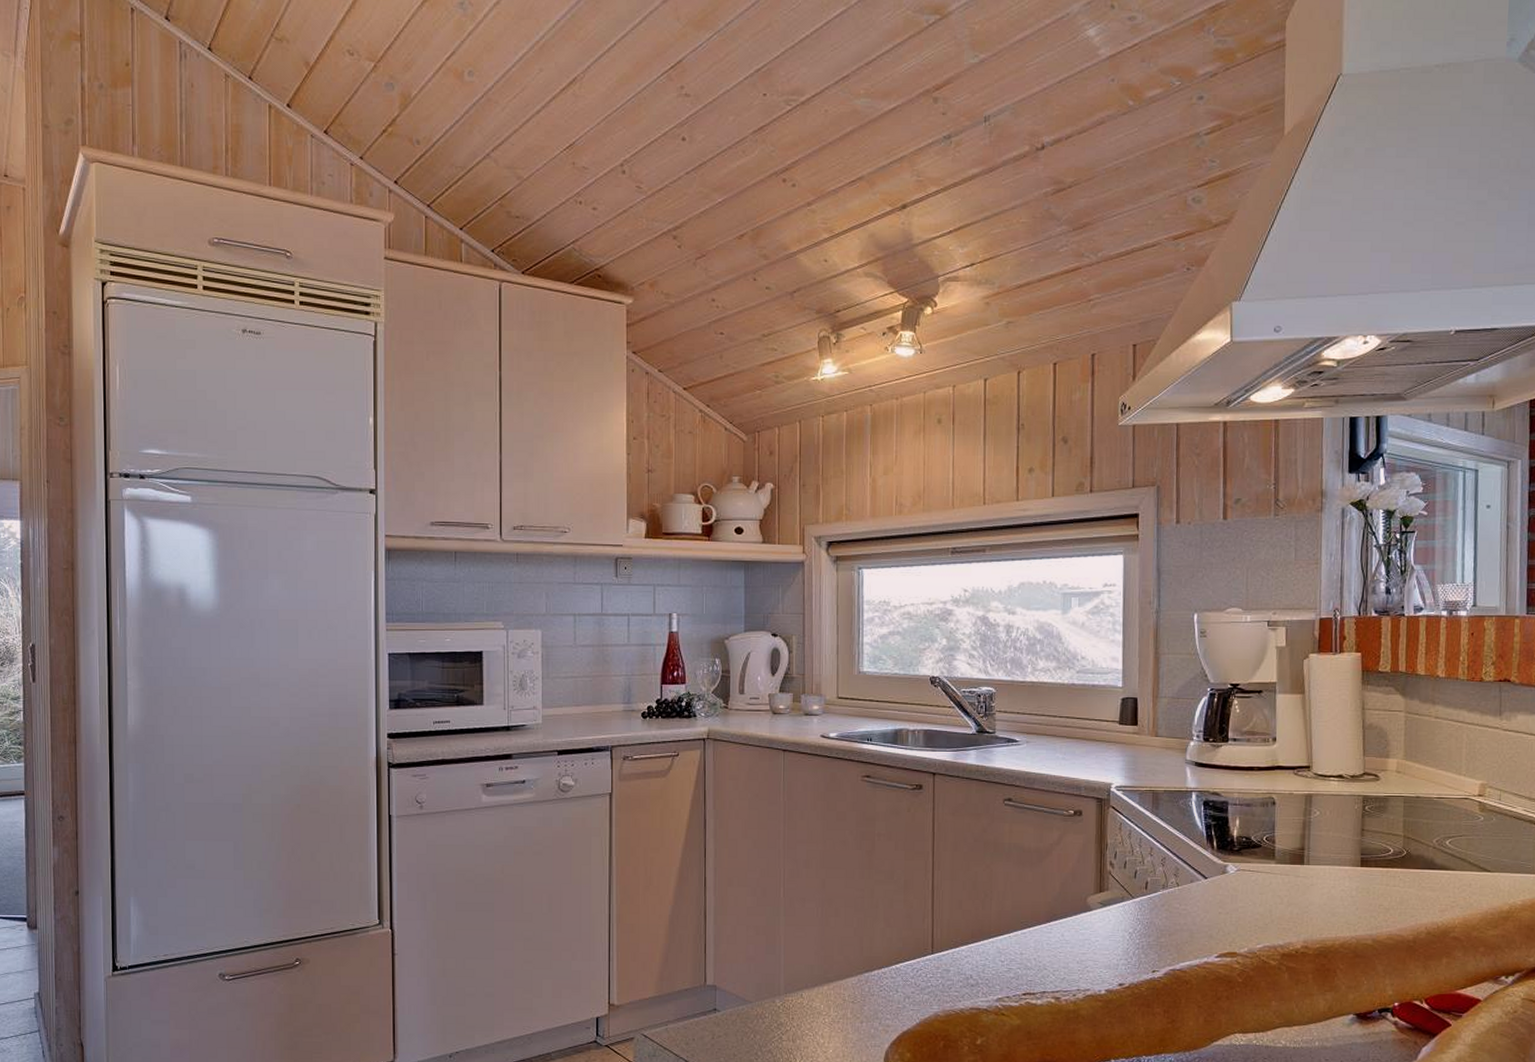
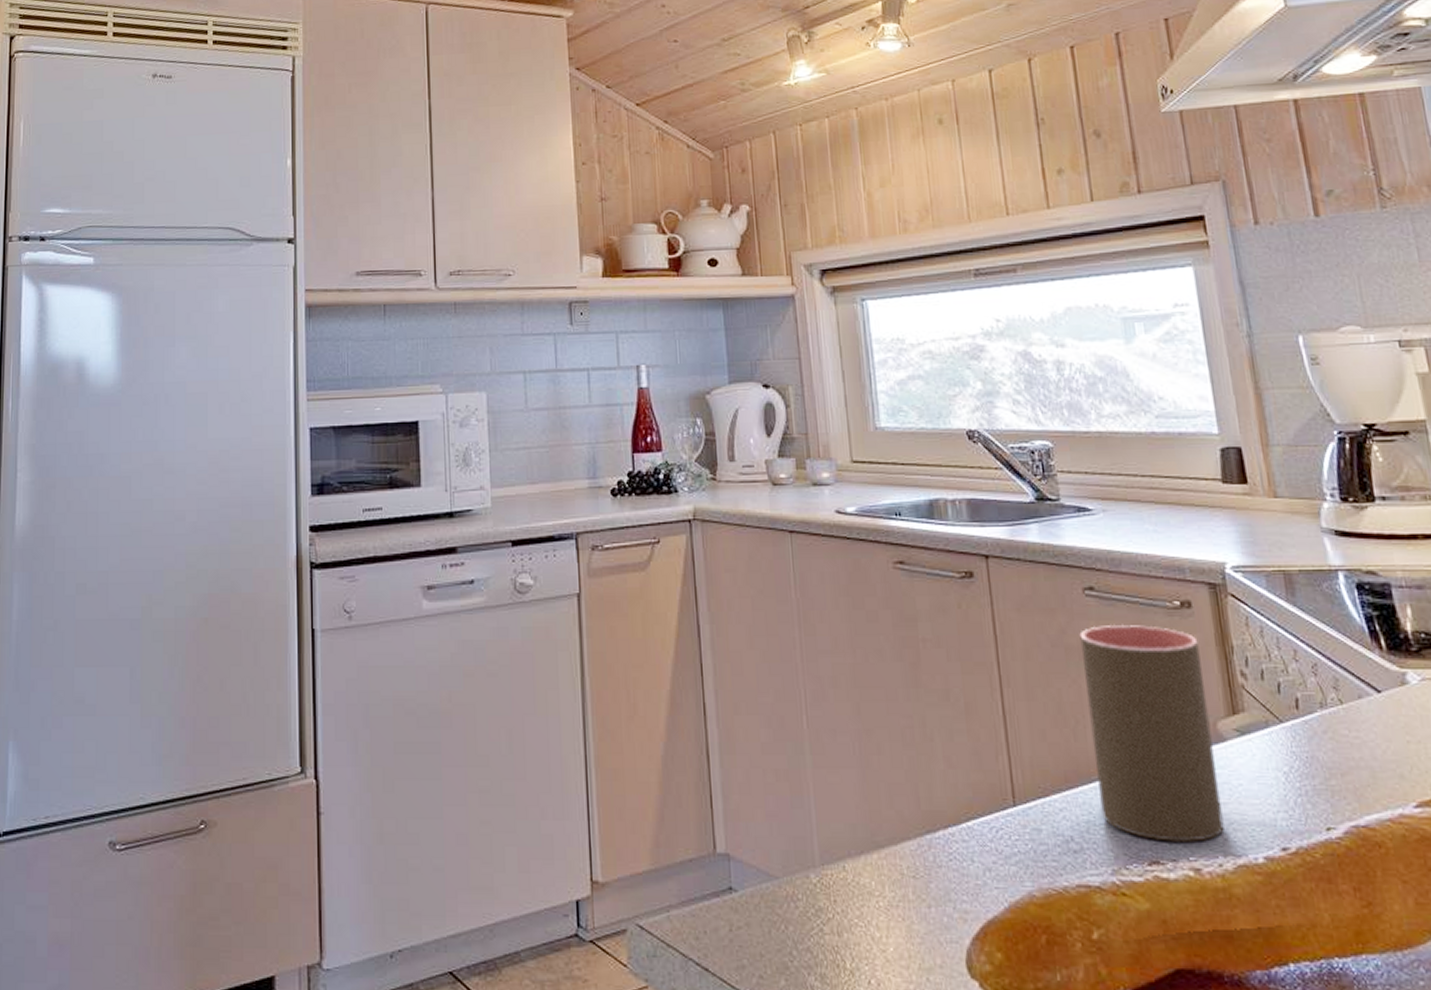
cup: none [994,826,1083,979] -> present [1079,624,1226,842]

